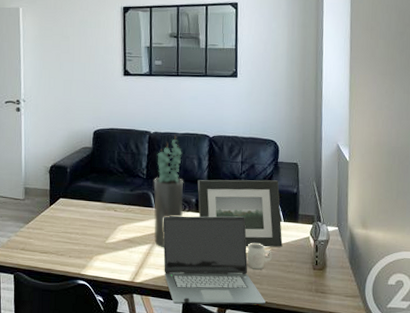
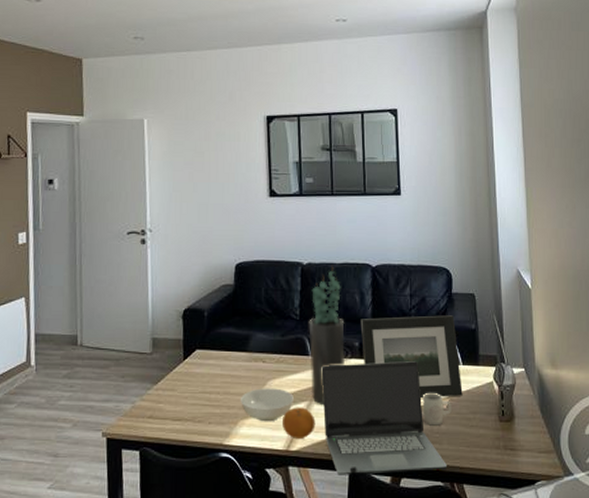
bowl: none [95,231,139,259] -> present [240,388,294,422]
fruit: none [129,248,157,273] -> present [283,407,316,438]

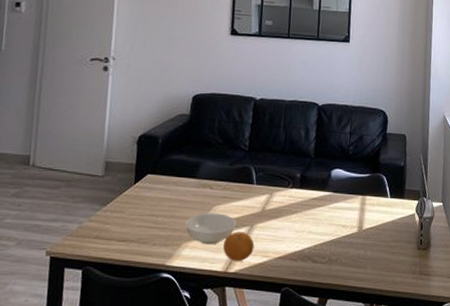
vase: present [309,265,346,404] -> none [252,101,289,230]
laptop: present [321,361,447,475] -> none [262,192,369,296]
picture frame: present [360,315,463,399] -> none [303,152,389,227]
mug: present [422,392,453,426] -> none [351,221,378,252]

